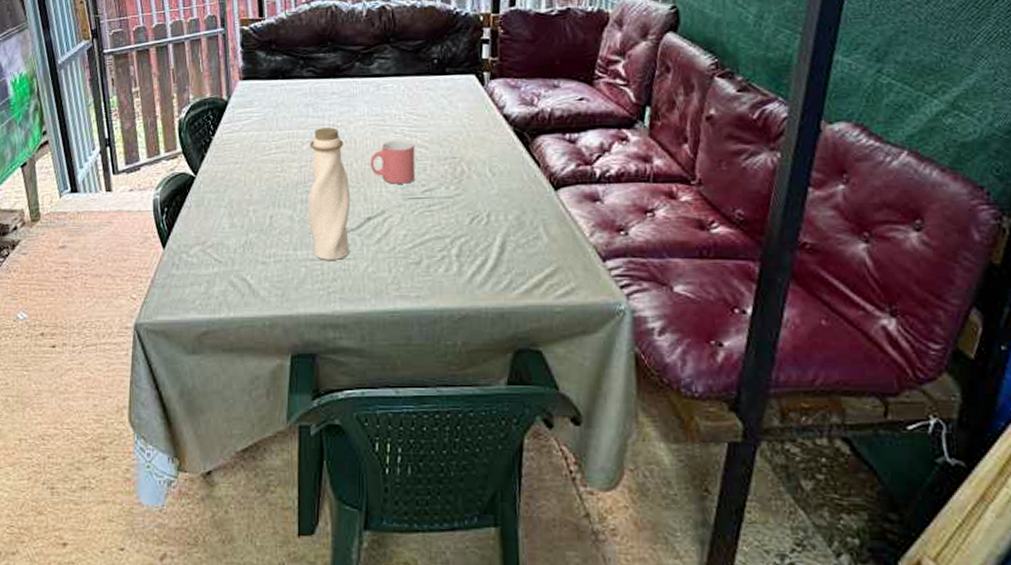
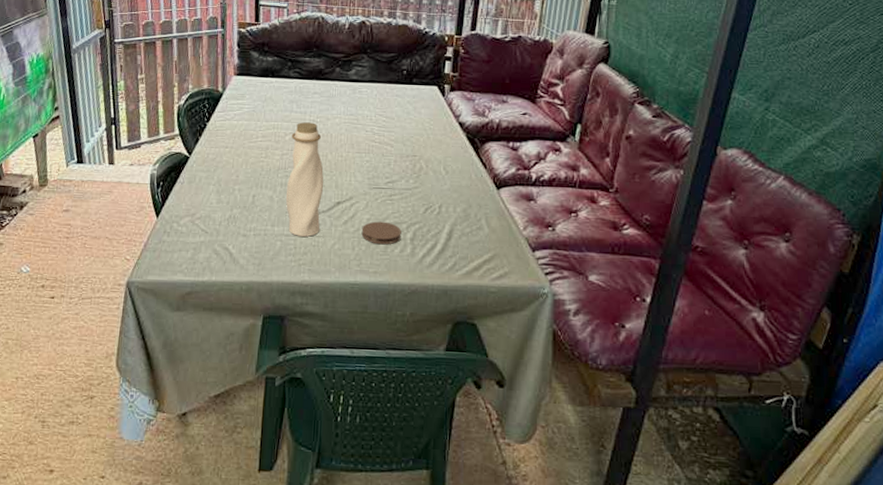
mug: present [369,140,416,184] -> none [342,137,382,175]
coaster: none [398,237,445,264] -> present [361,221,401,245]

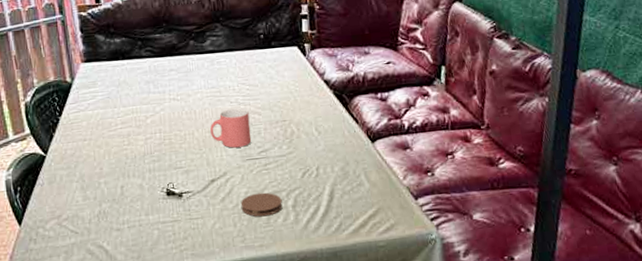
water bottle: present [285,122,324,237] -> none [153,101,197,222]
mug: none [342,137,382,175] -> present [209,108,252,148]

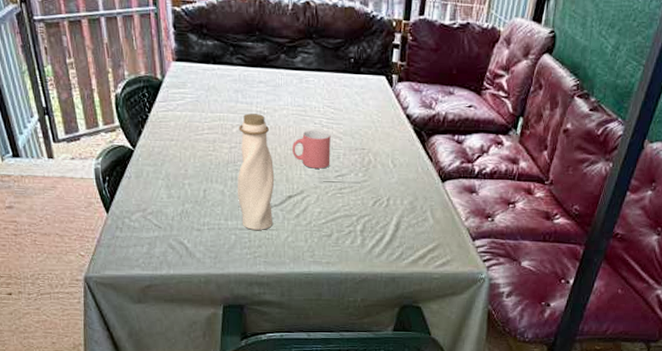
water bottle: none [153,101,197,222] -> present [237,113,275,230]
coaster: present [240,192,283,217] -> none [313,214,352,237]

